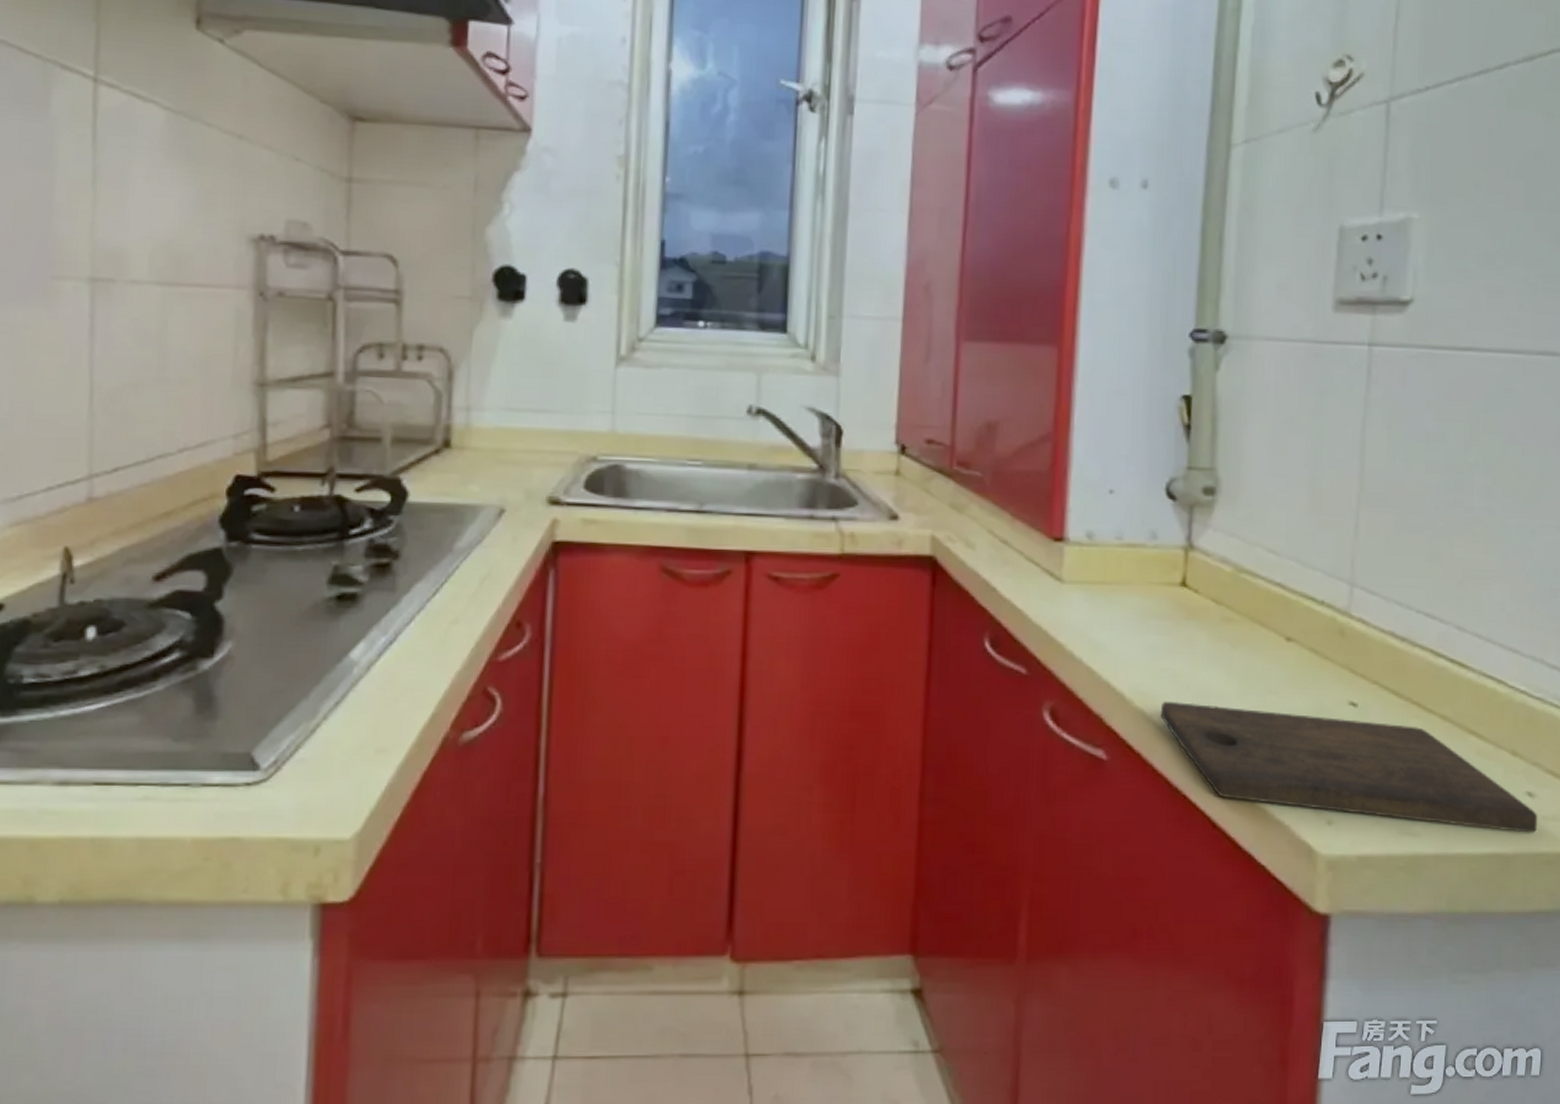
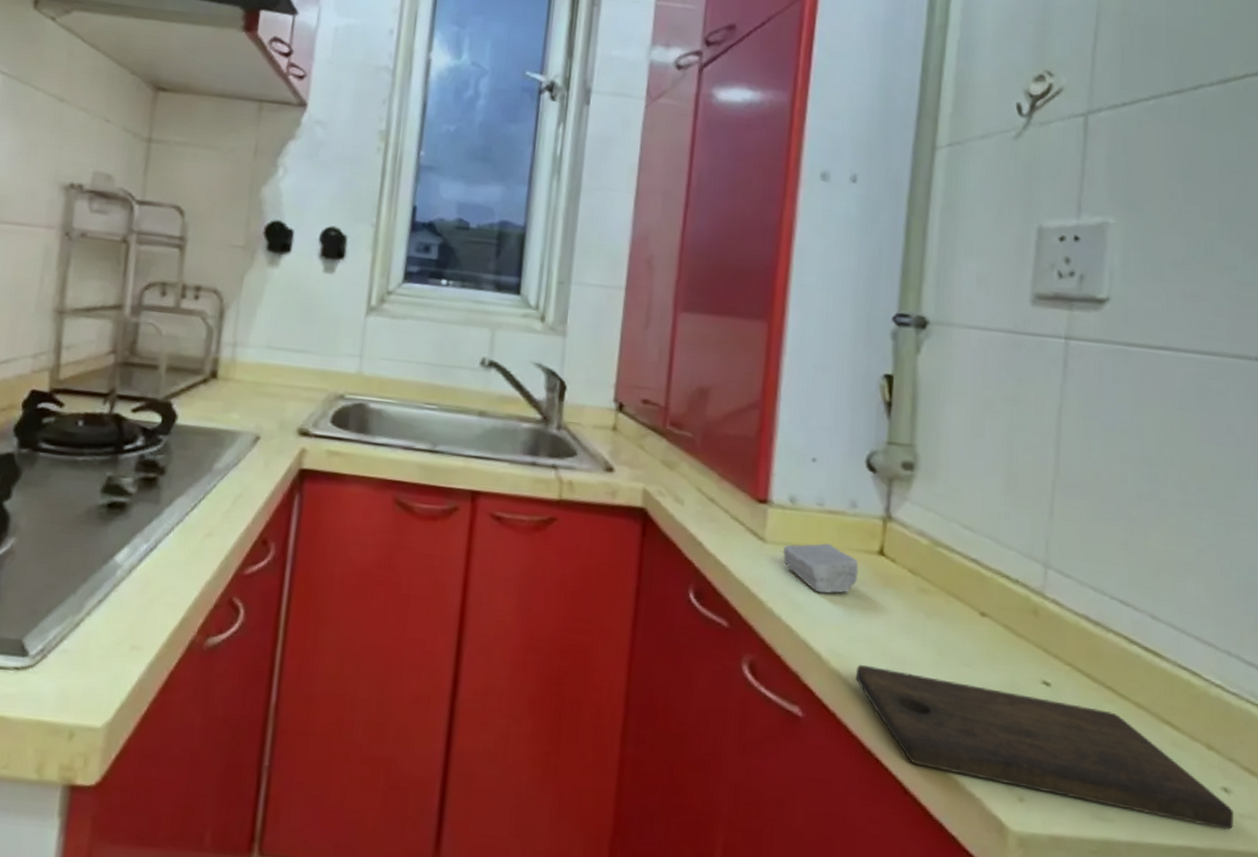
soap bar: none [1081,578,1161,631] -> present [782,543,859,594]

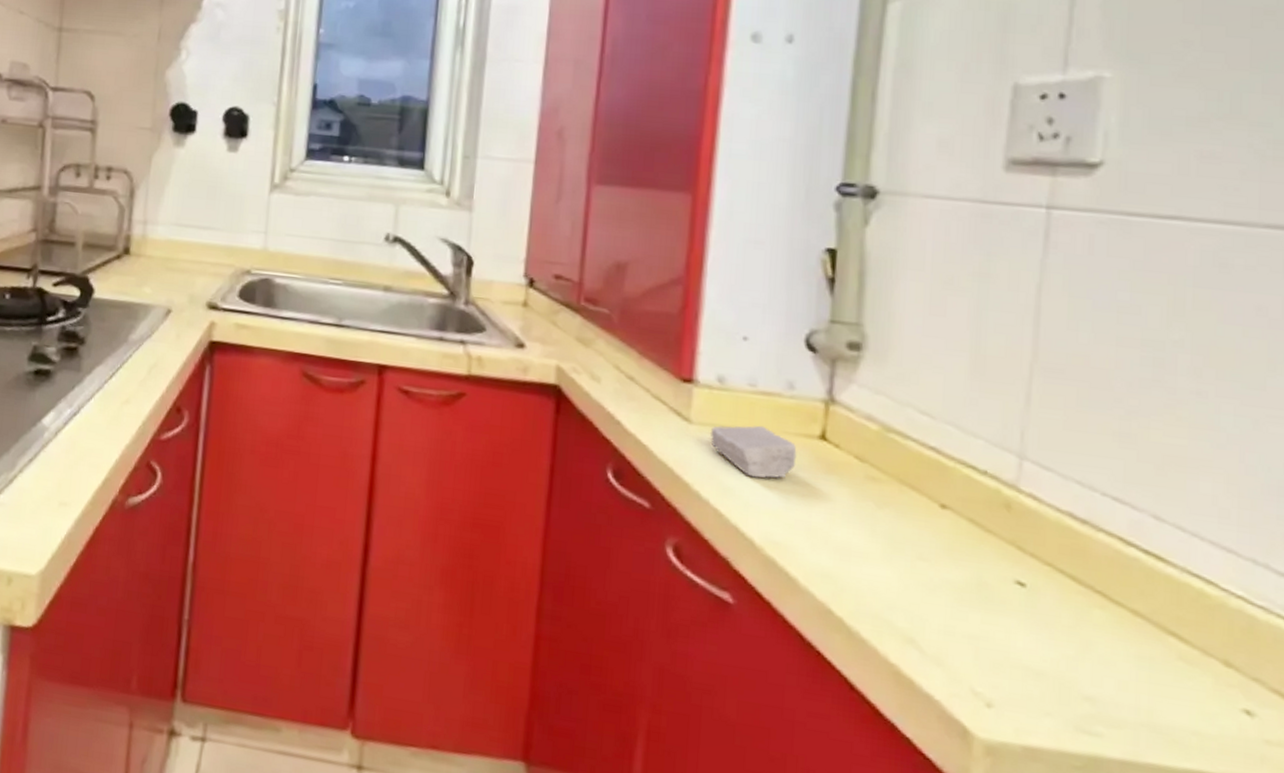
cutting board: present [855,664,1234,830] -> none [793,552,1259,757]

